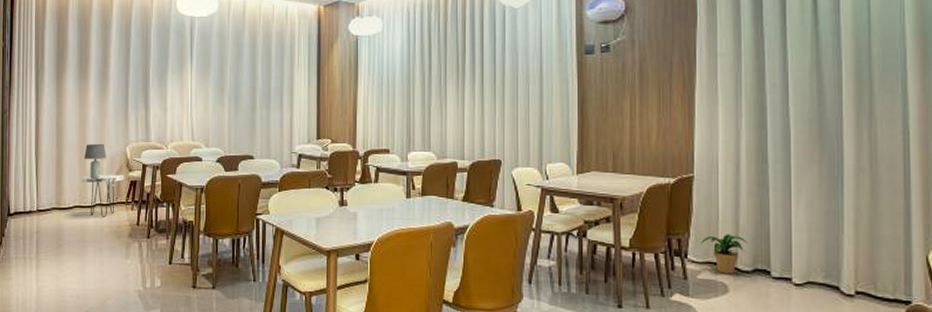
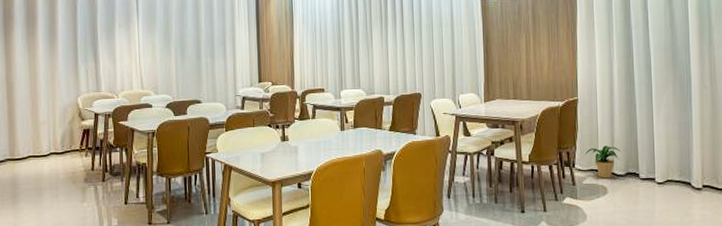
side table: present [82,174,125,217] -> none [35,124,78,165]
lamp: present [84,144,106,179] -> none [36,96,58,129]

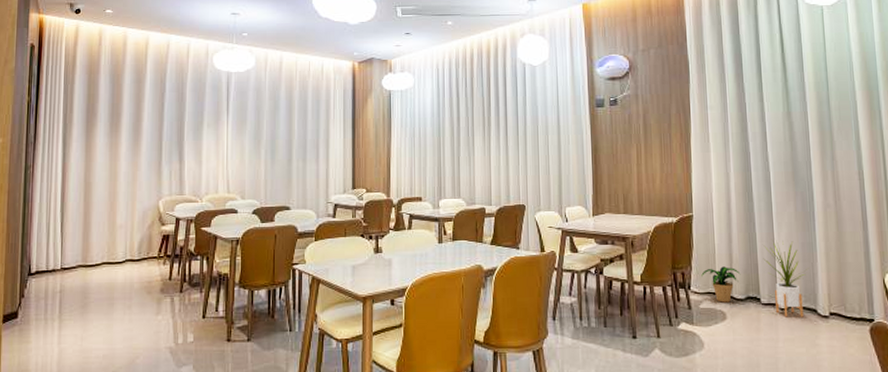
house plant: none [642,121,683,190] -> present [763,241,807,317]

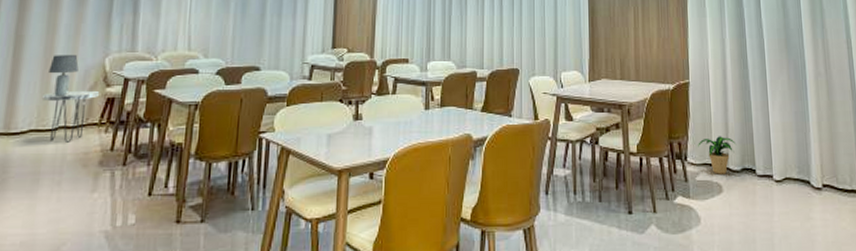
side table: none [111,228,157,273] -> present [43,90,100,142]
lamp: none [114,199,138,234] -> present [49,55,79,96]
house plant: present [763,241,807,317] -> none [758,110,800,190]

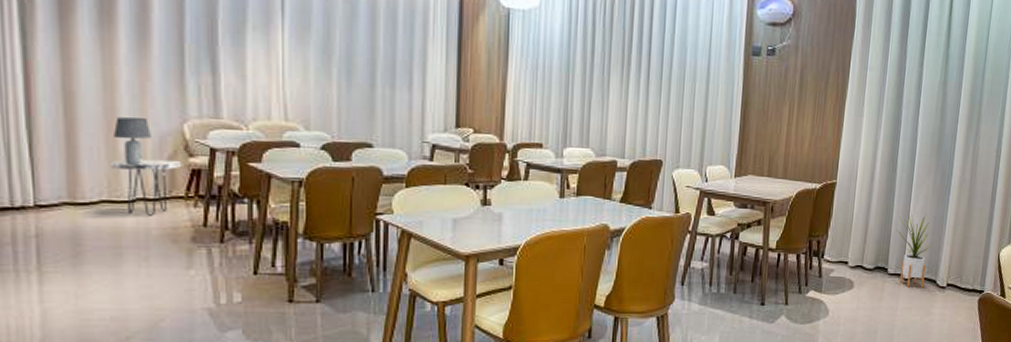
potted plant: present [698,136,737,174] -> none [836,236,874,272]
house plant: none [758,110,800,190] -> present [896,213,934,287]

